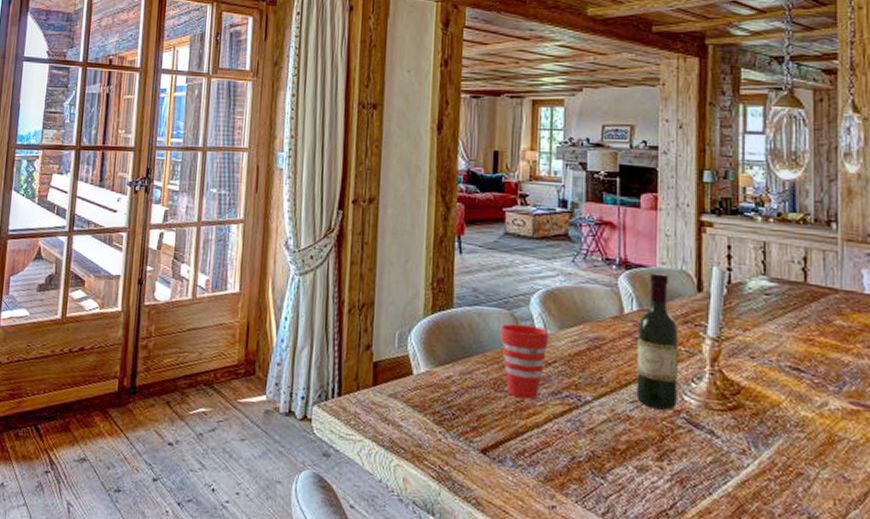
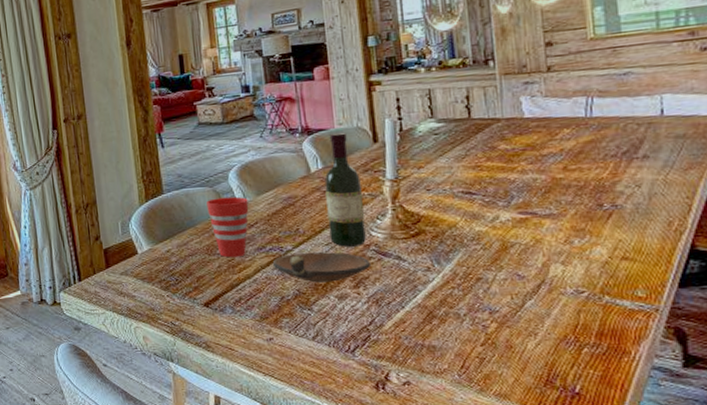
bowl: none [566,406,678,449] -> present [272,252,370,283]

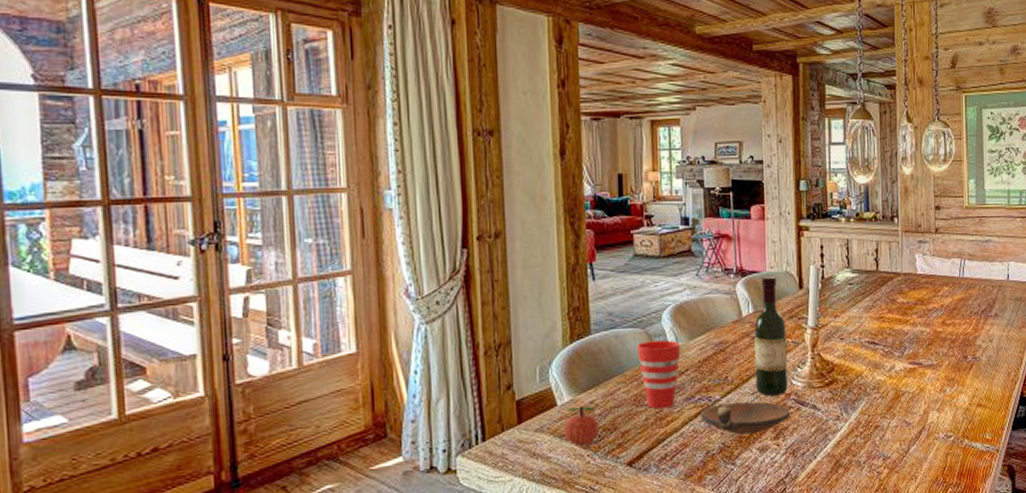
apple: none [145,254,177,288] -> present [564,406,600,446]

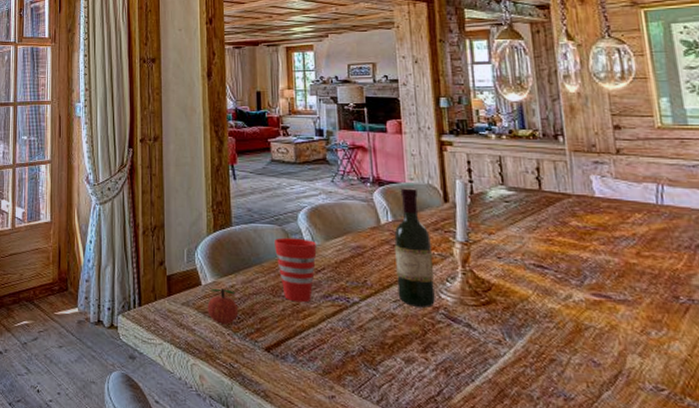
bowl: present [700,401,790,435] -> none [338,306,439,343]

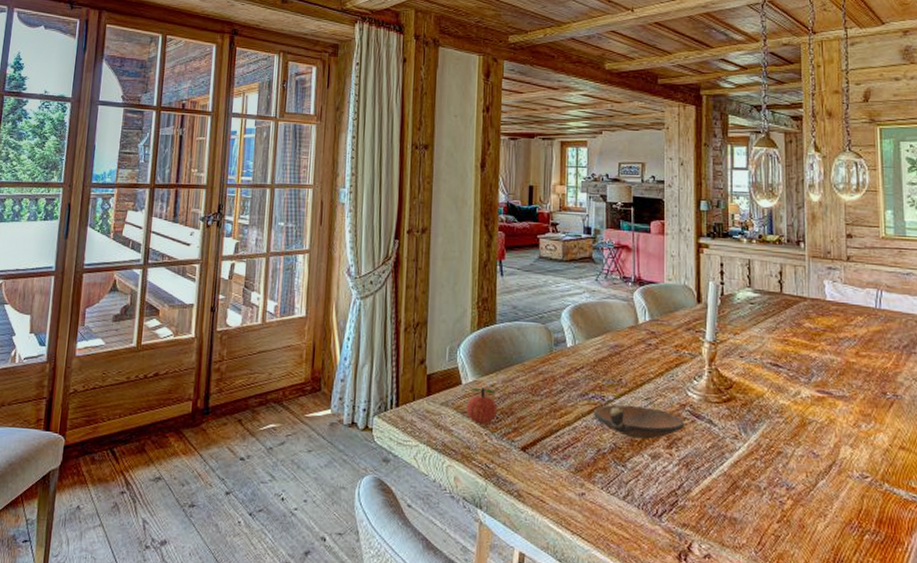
cup: present [275,237,317,303] -> none [537,336,577,402]
bowl: none [338,306,439,343] -> present [593,405,684,439]
wine bottle: present [394,187,435,308] -> none [650,287,682,405]

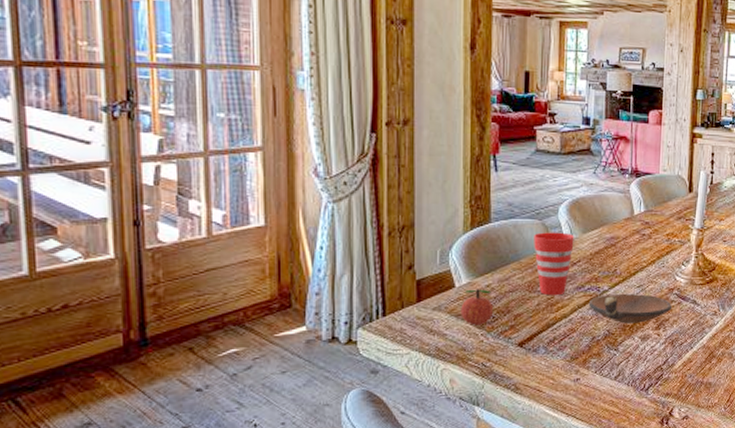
cup: none [537,336,577,402] -> present [534,232,574,296]

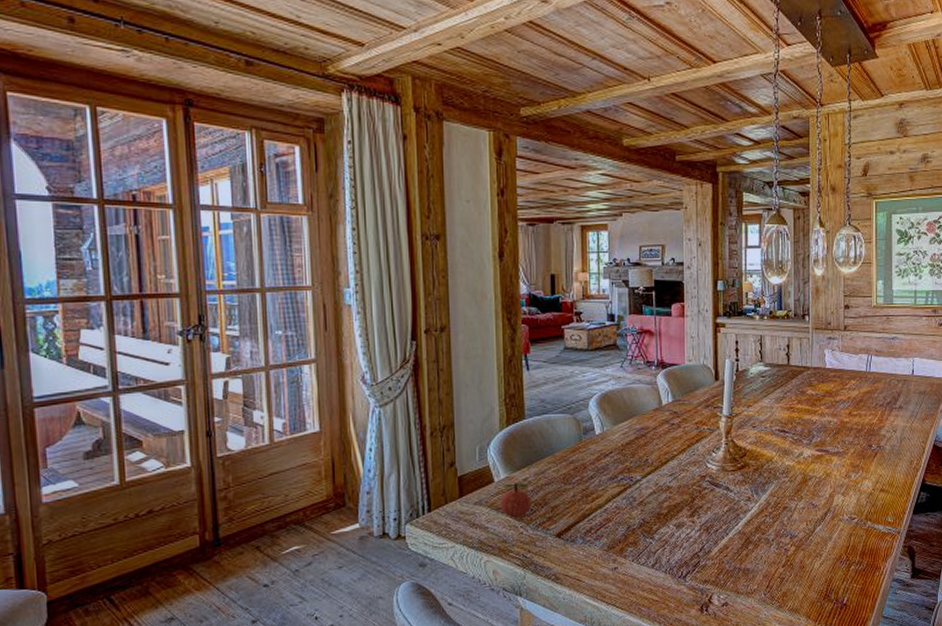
cup: present [534,232,574,296] -> none [566,425,605,487]
bowl: present [588,294,671,324] -> none [622,482,704,512]

